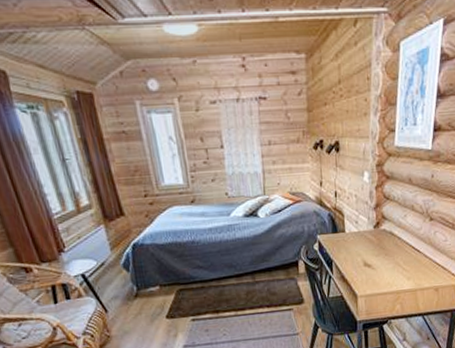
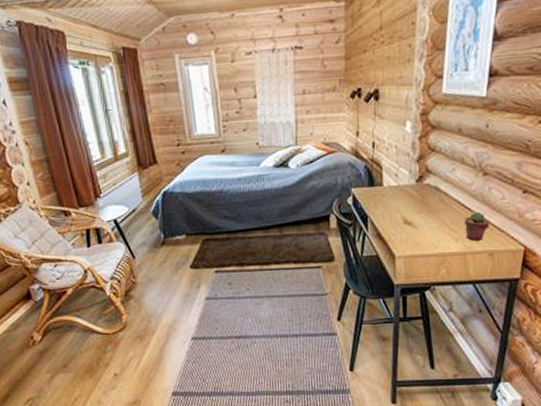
potted succulent: none [415,253,435,279] -> present [465,212,490,241]

